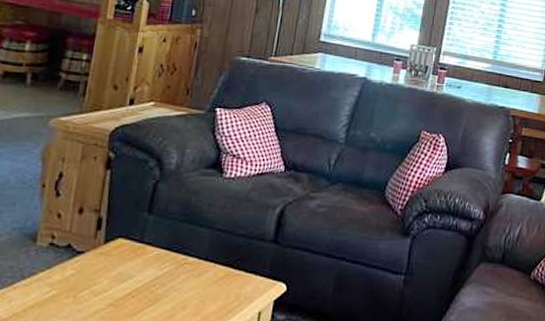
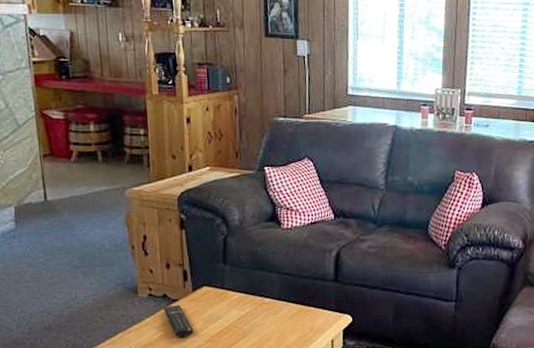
remote control: none [63,258,96,298] -> present [163,304,194,337]

